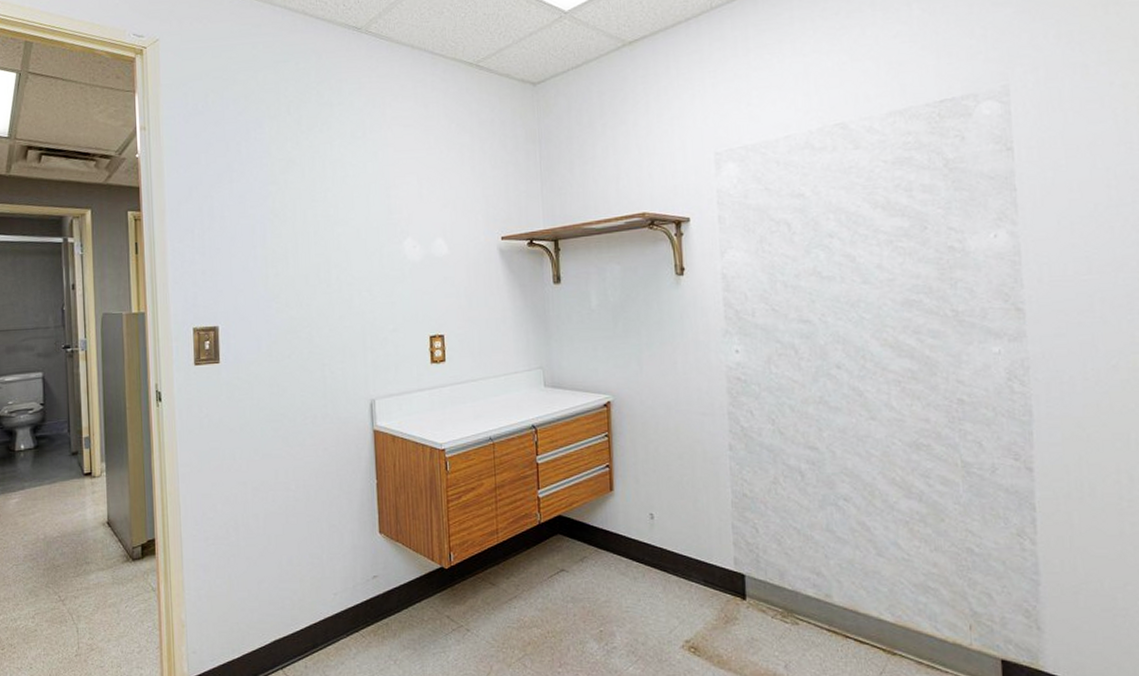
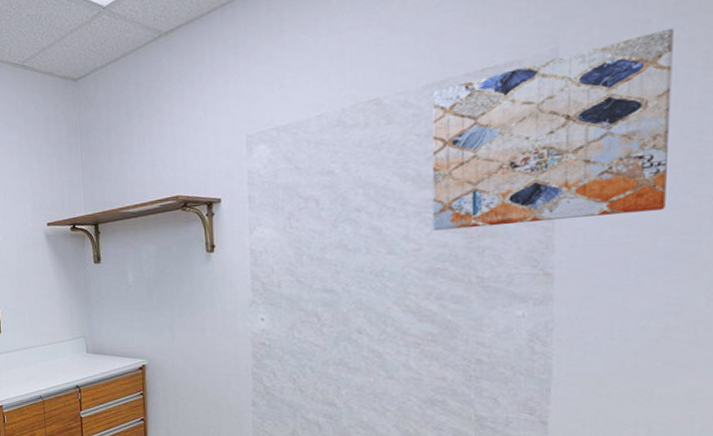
wall art: none [896,73,1121,261] -> present [432,28,674,231]

